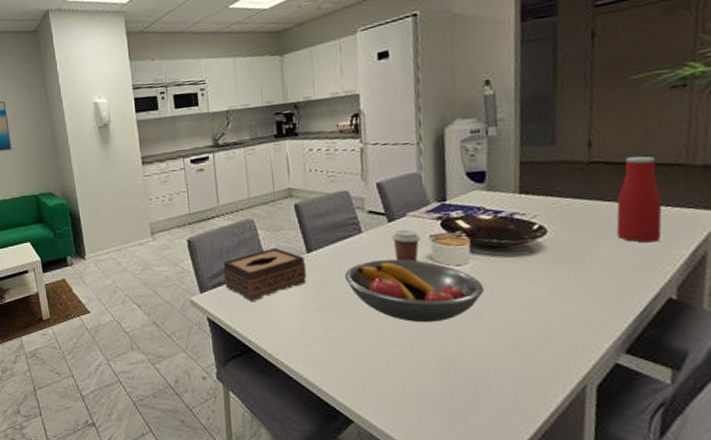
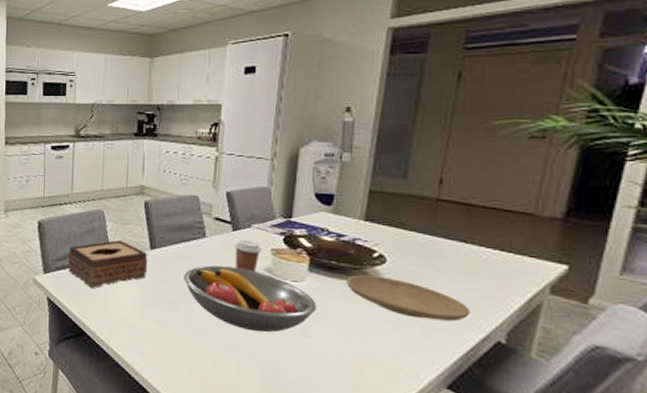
plate: none [510,248,638,286] -> present [346,275,471,322]
bottle: present [616,156,663,243] -> none [455,199,504,286]

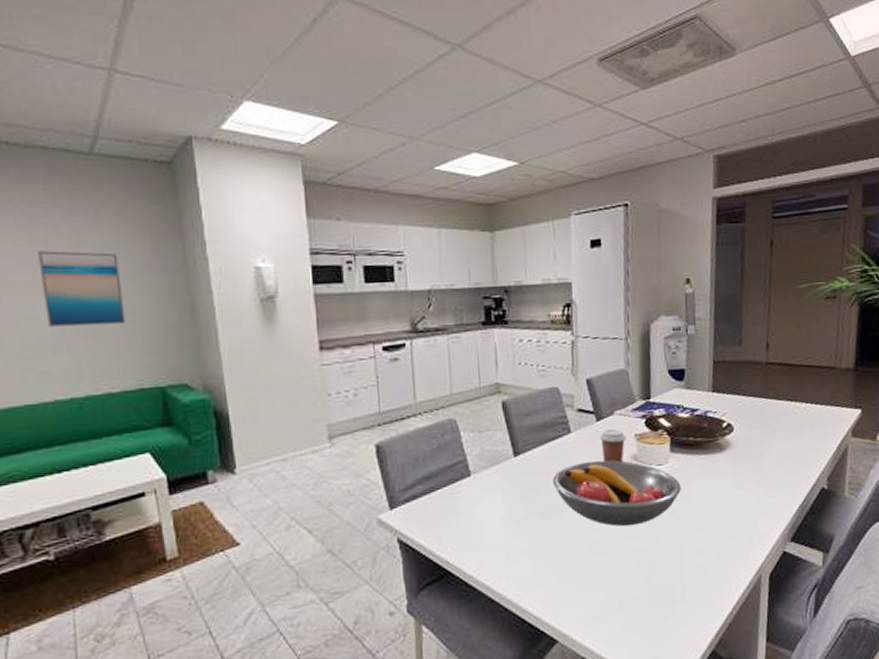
tissue box: present [68,239,148,288] -> none [419,451,514,516]
plate: present [346,275,471,322] -> none [703,445,801,480]

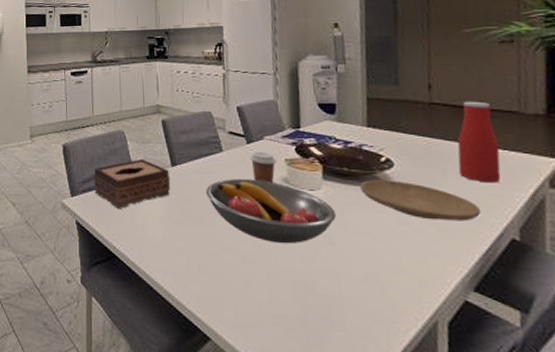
tissue box: none [419,451,514,516] -> present [94,158,171,209]
plate: none [703,445,801,480] -> present [360,180,482,222]
bottle: none [786,358,819,438] -> present [457,101,501,183]

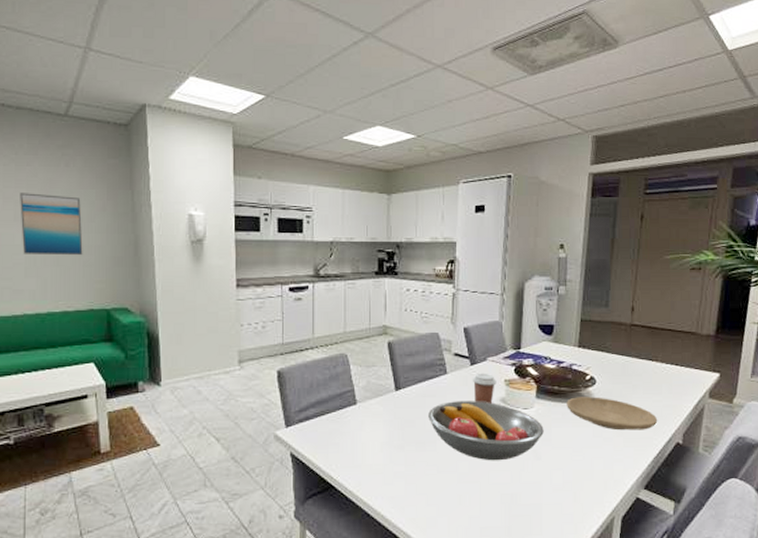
tissue box: present [94,158,171,209] -> none [312,383,394,437]
bottle: present [457,101,501,183] -> none [646,323,678,396]

